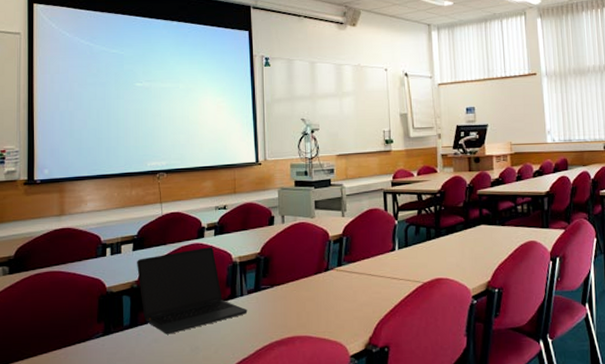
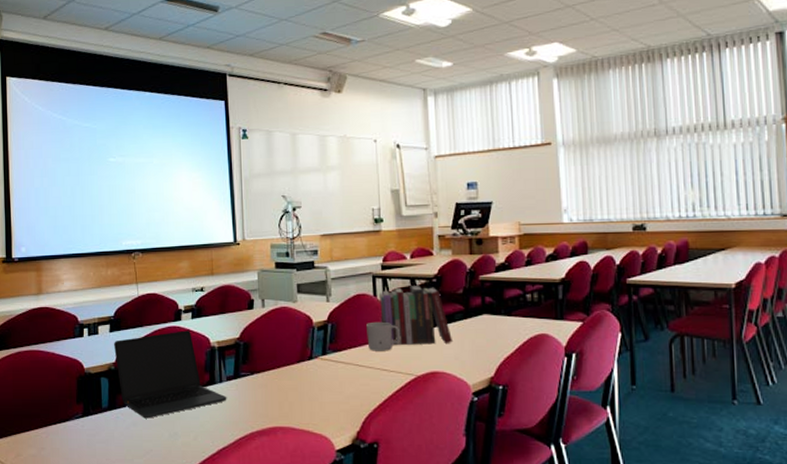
mug: none [378,233,409,261] -> present [366,321,401,351]
books: none [390,200,455,256] -> present [380,286,454,346]

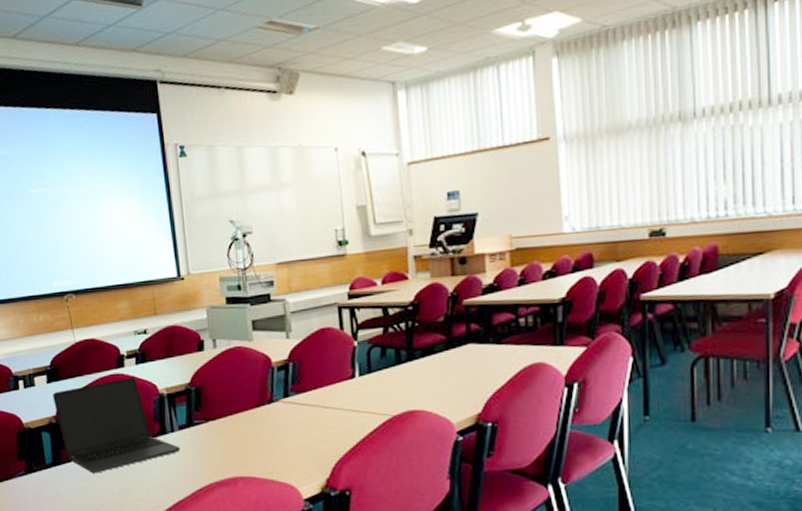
mug: present [366,321,401,351] -> none [333,357,373,391]
books: present [380,286,454,346] -> none [347,315,434,384]

